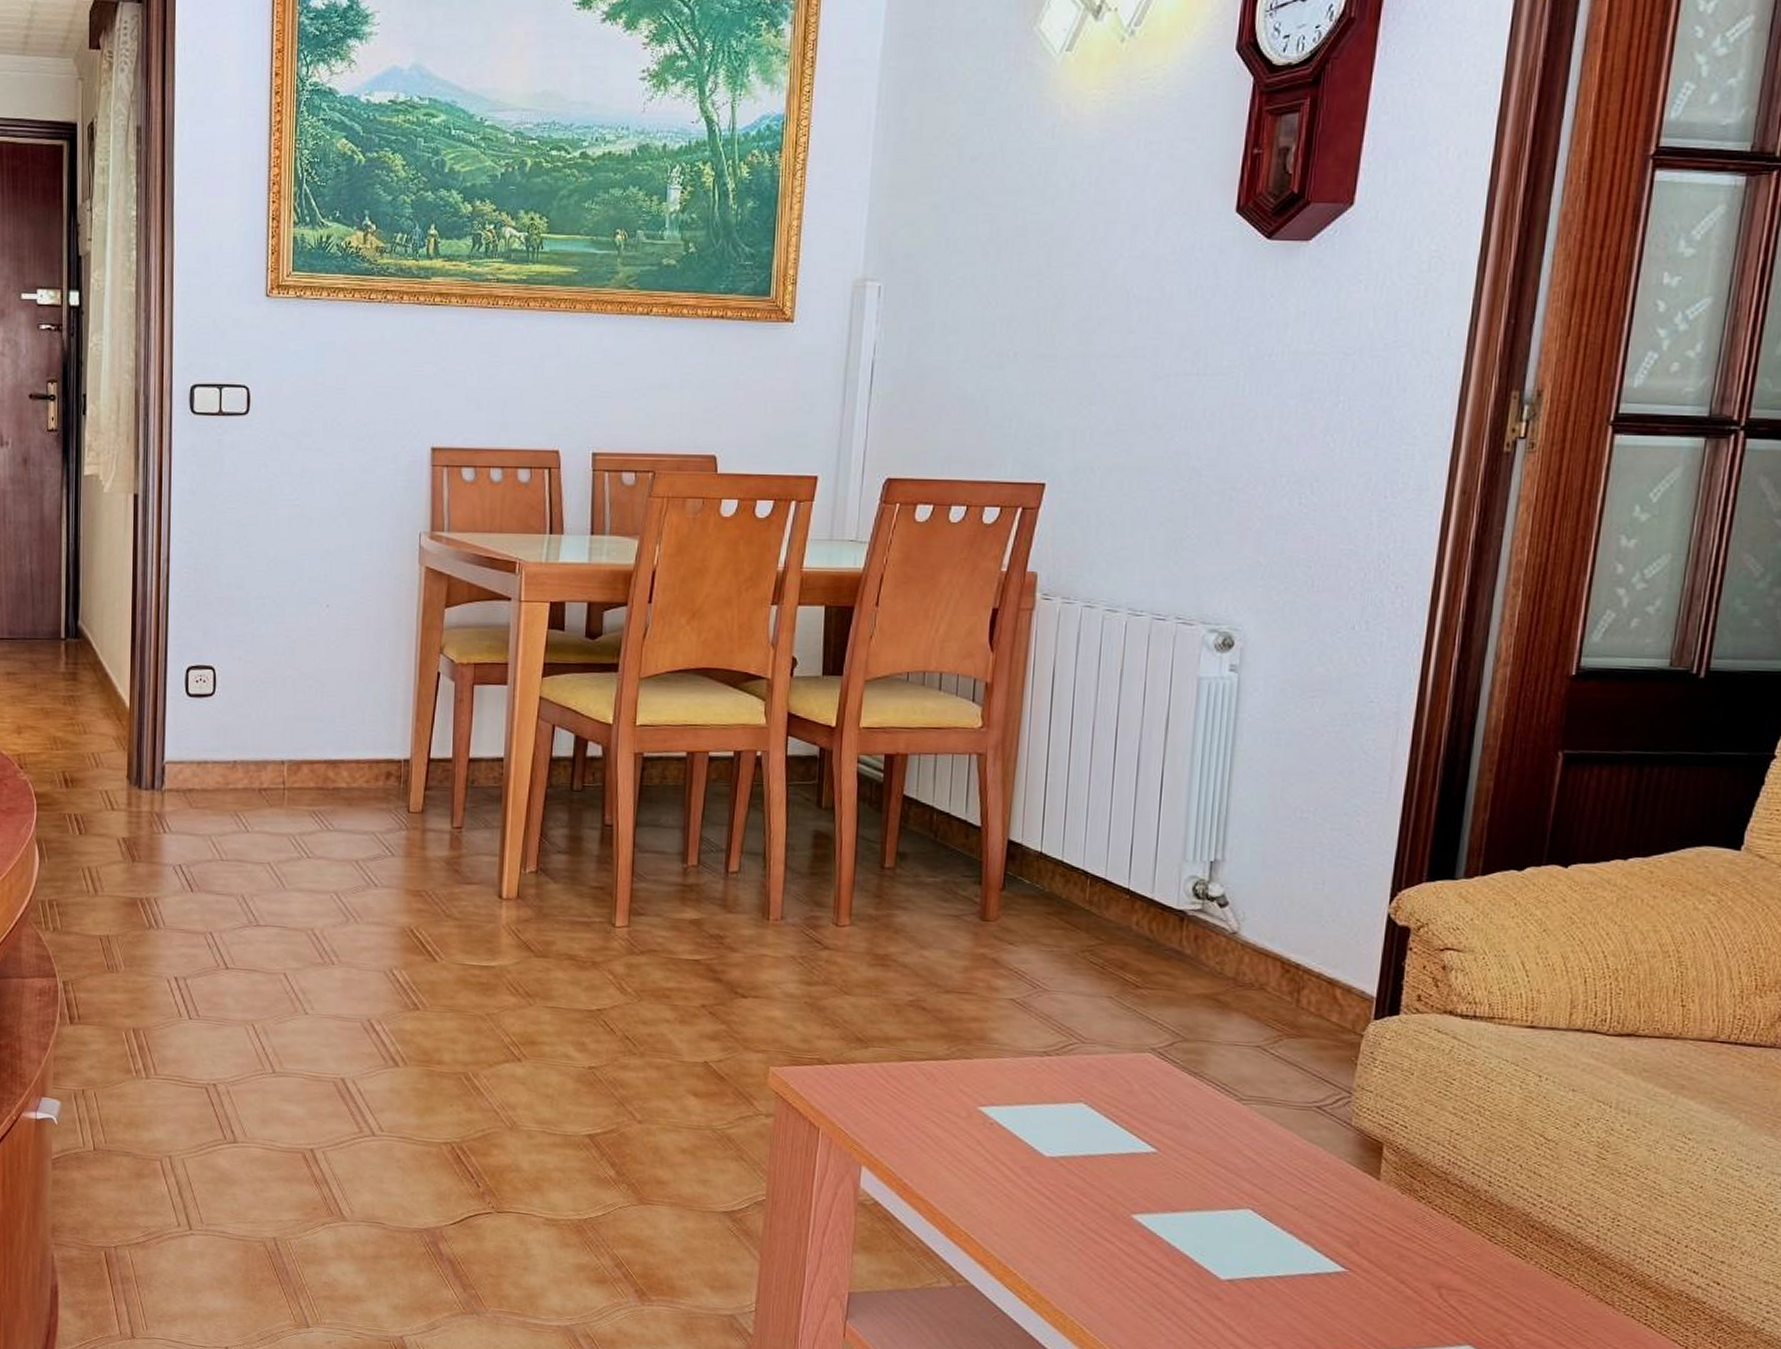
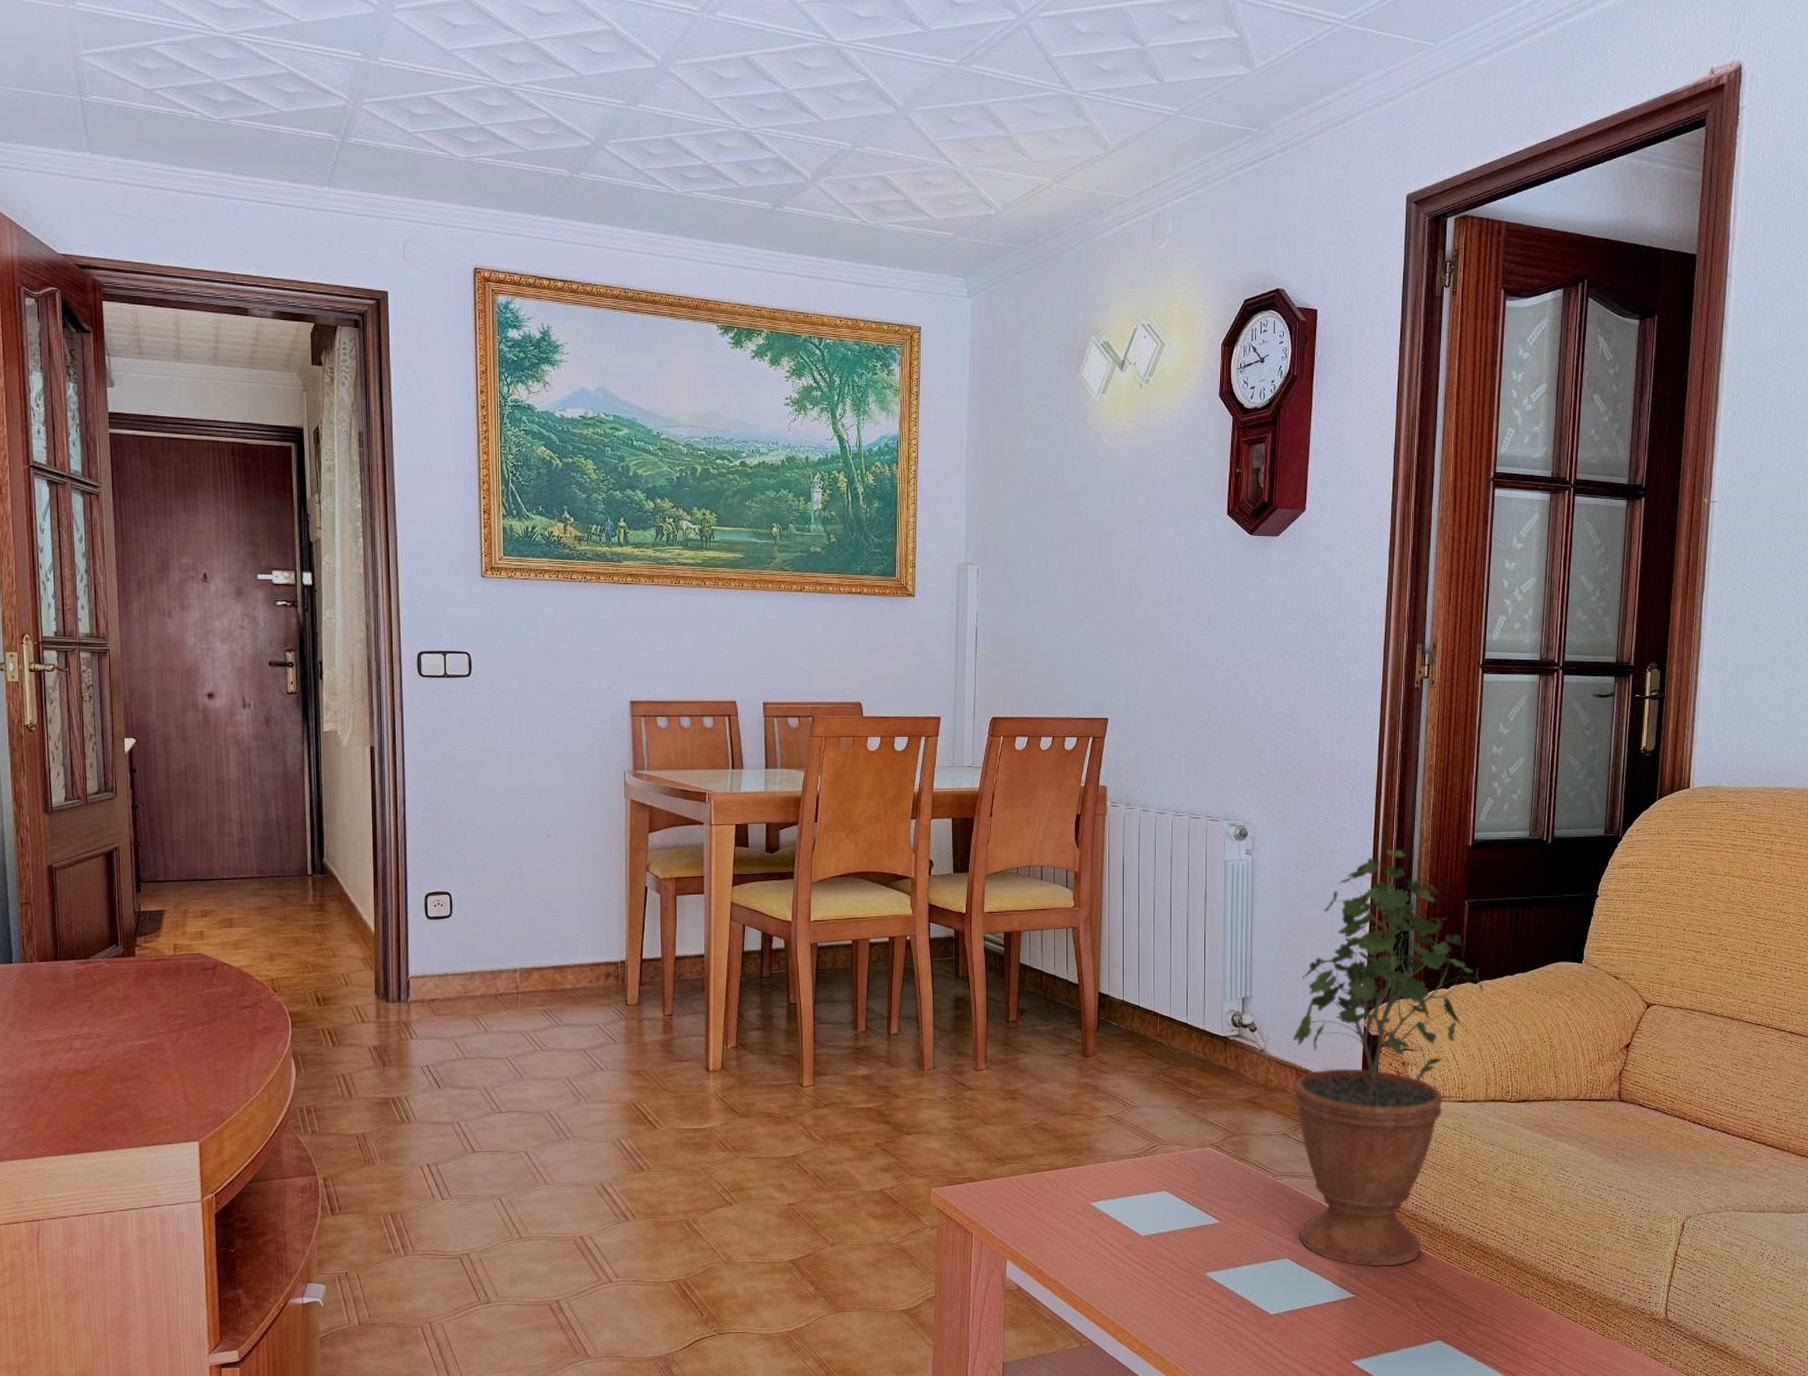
potted plant: none [1270,674,1578,1238] -> present [1293,849,1484,1267]

